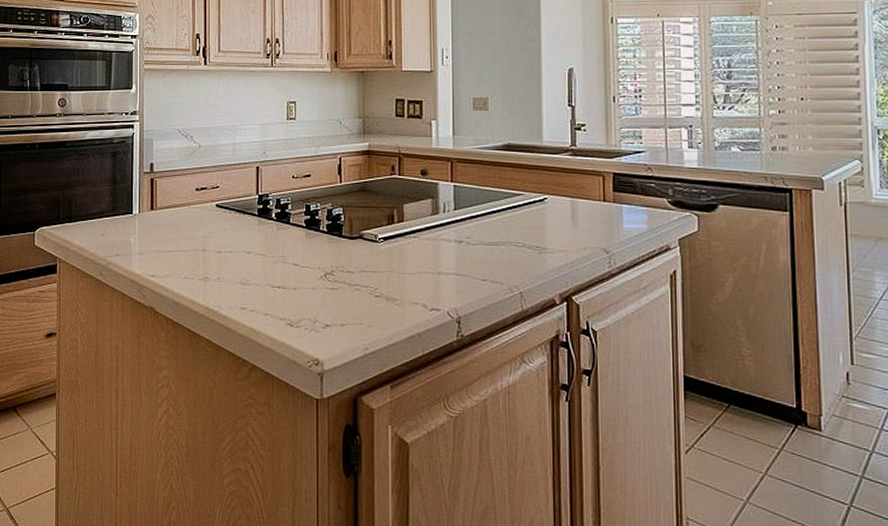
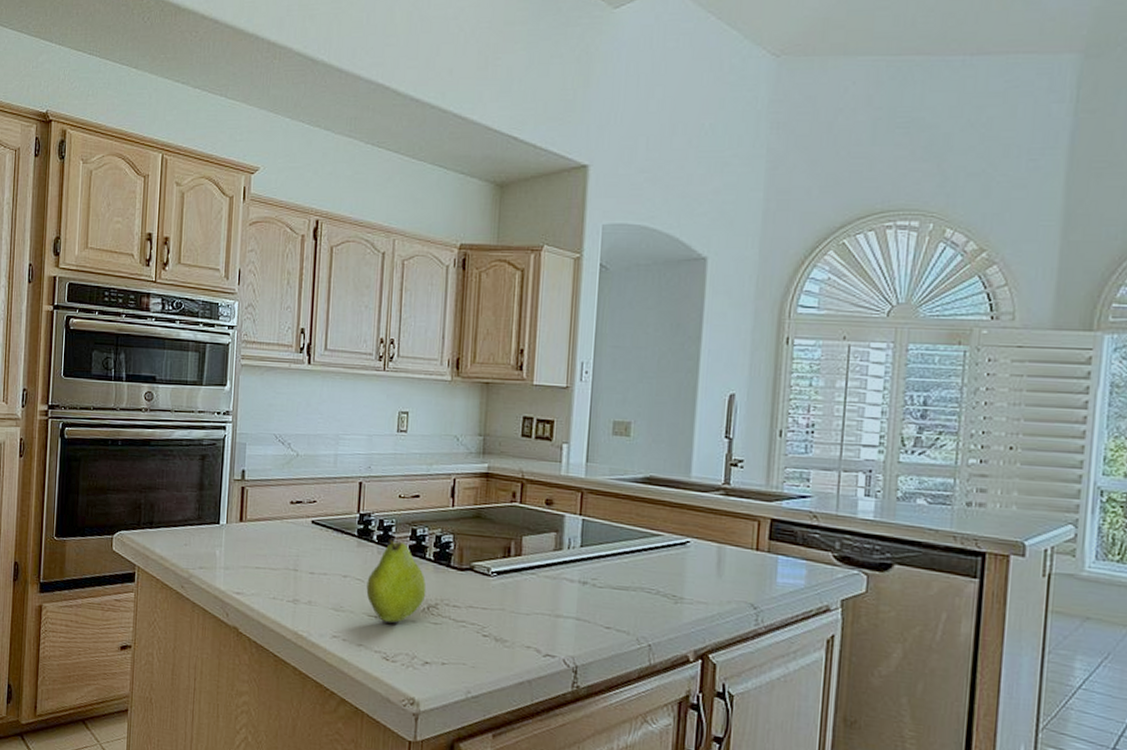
fruit: none [269,215,323,291] -> present [366,539,427,623]

